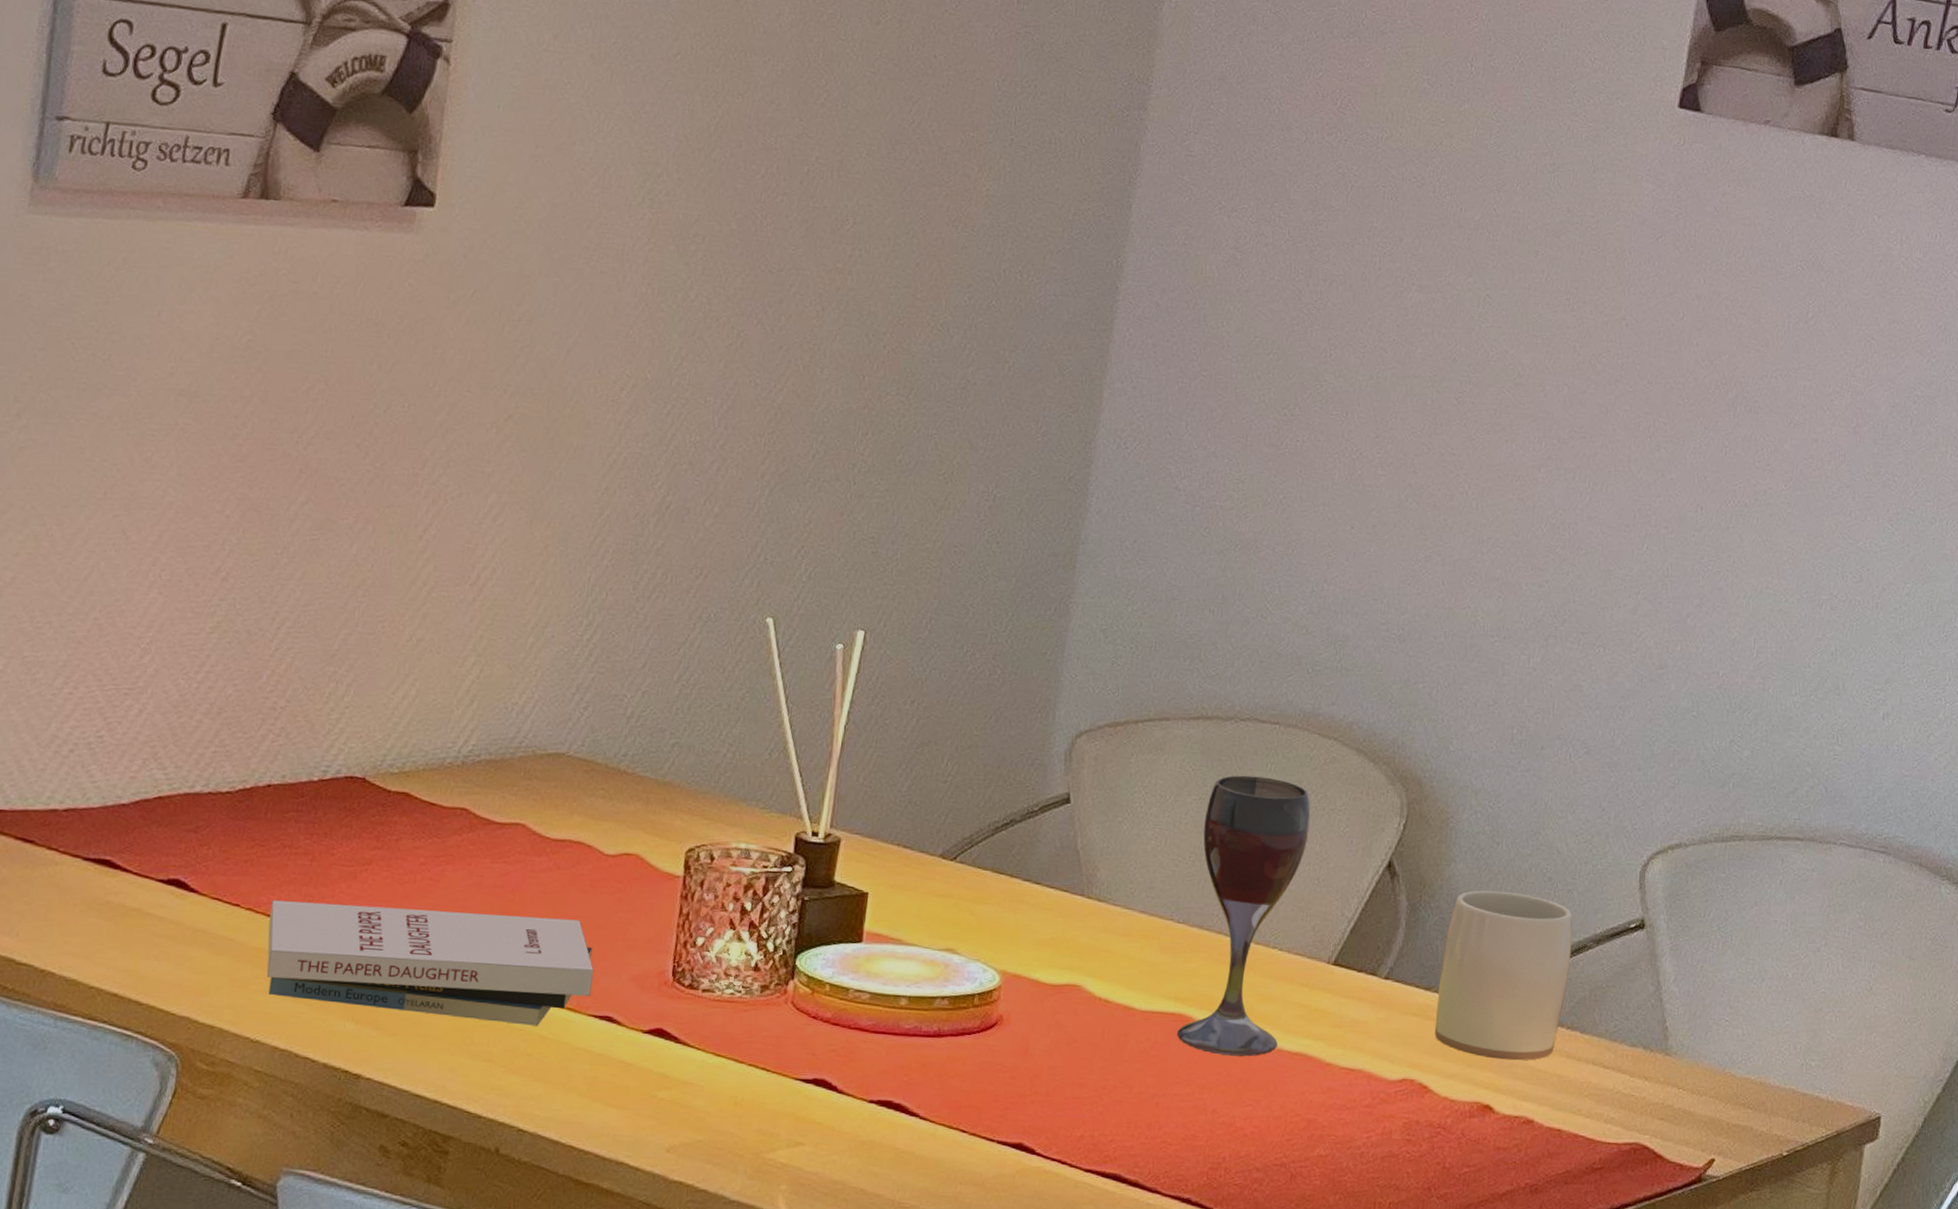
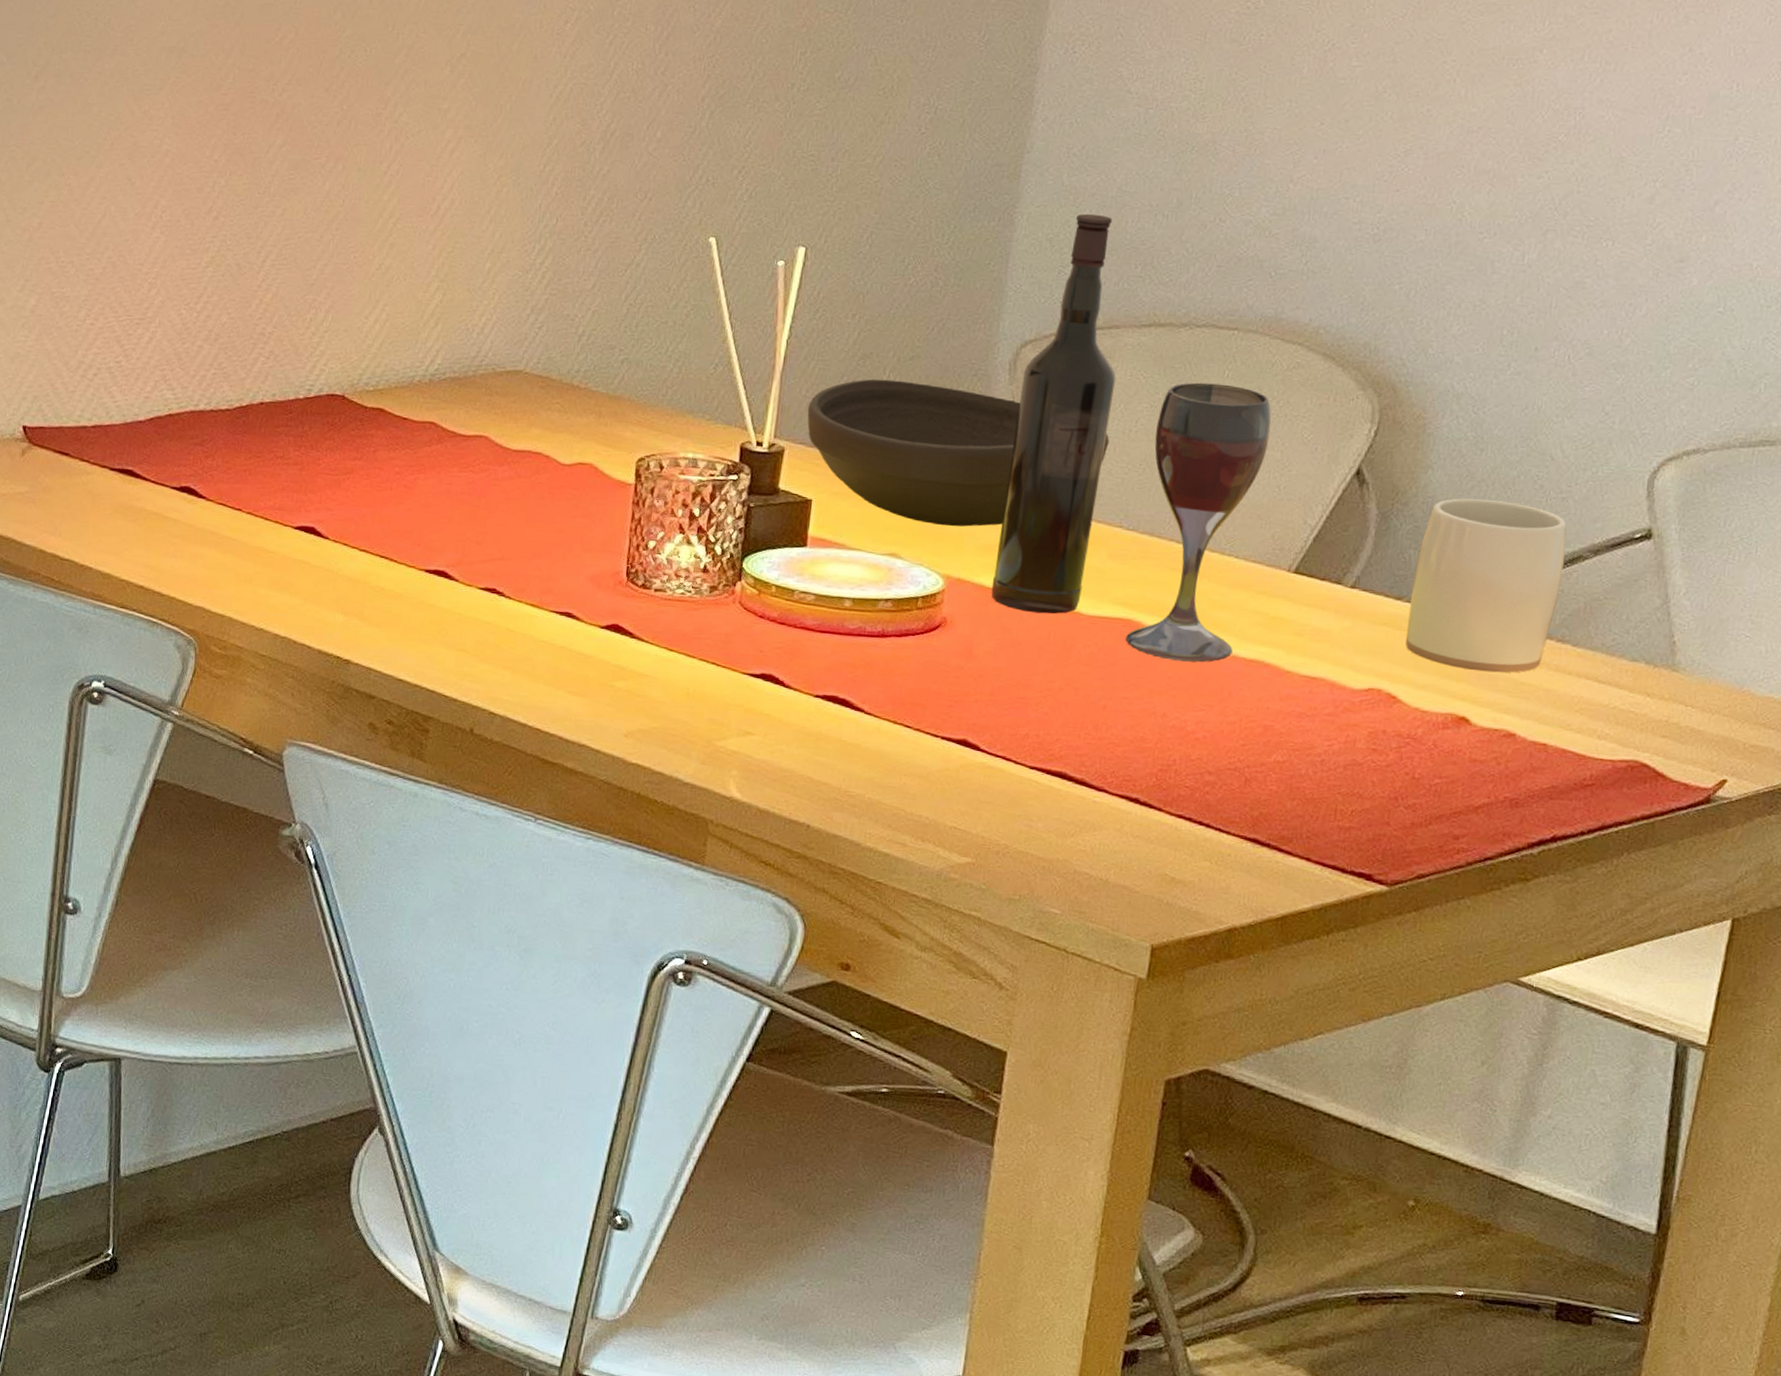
books: present [266,900,594,1026] -> none [266,505,554,620]
bowl: none [864,767,1161,921] -> present [807,378,1109,527]
wine bottle: none [1047,606,1167,1010] -> present [991,213,1116,614]

